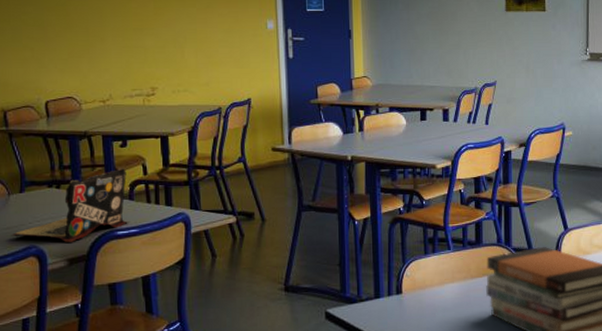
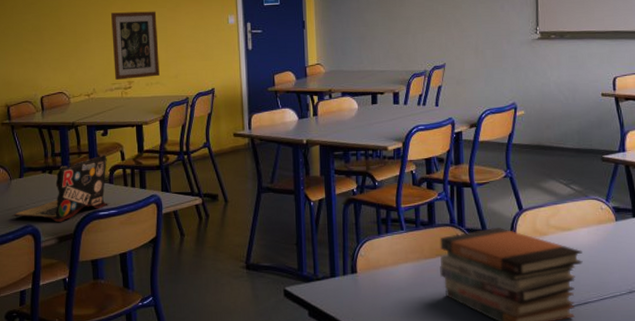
wall art: none [131,10,188,85] -> present [111,11,160,80]

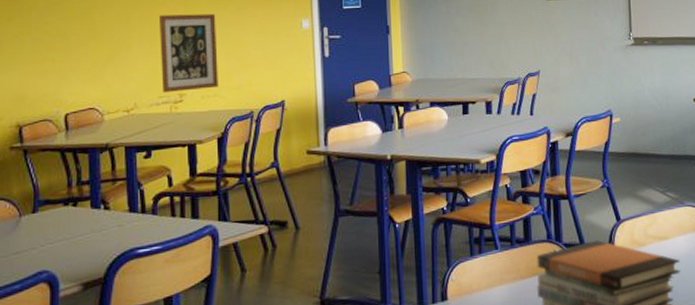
laptop: present [12,155,108,222] -> none [20,180,150,265]

